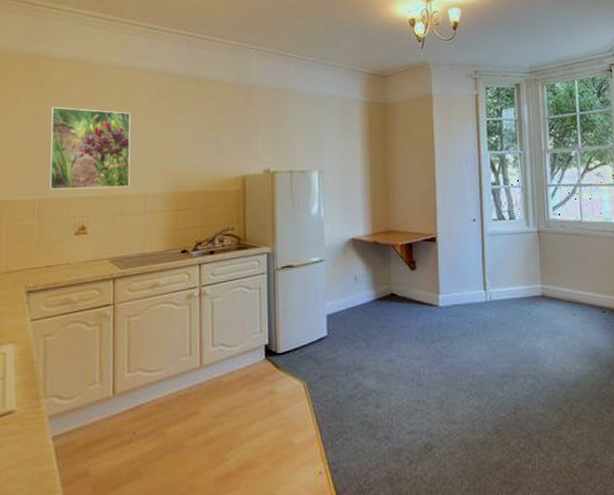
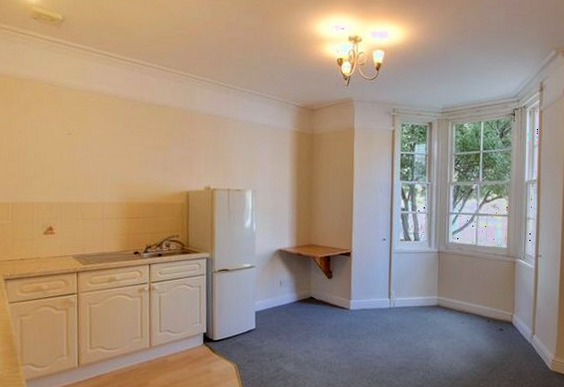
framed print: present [48,106,131,190] -> none [20,122,90,196]

